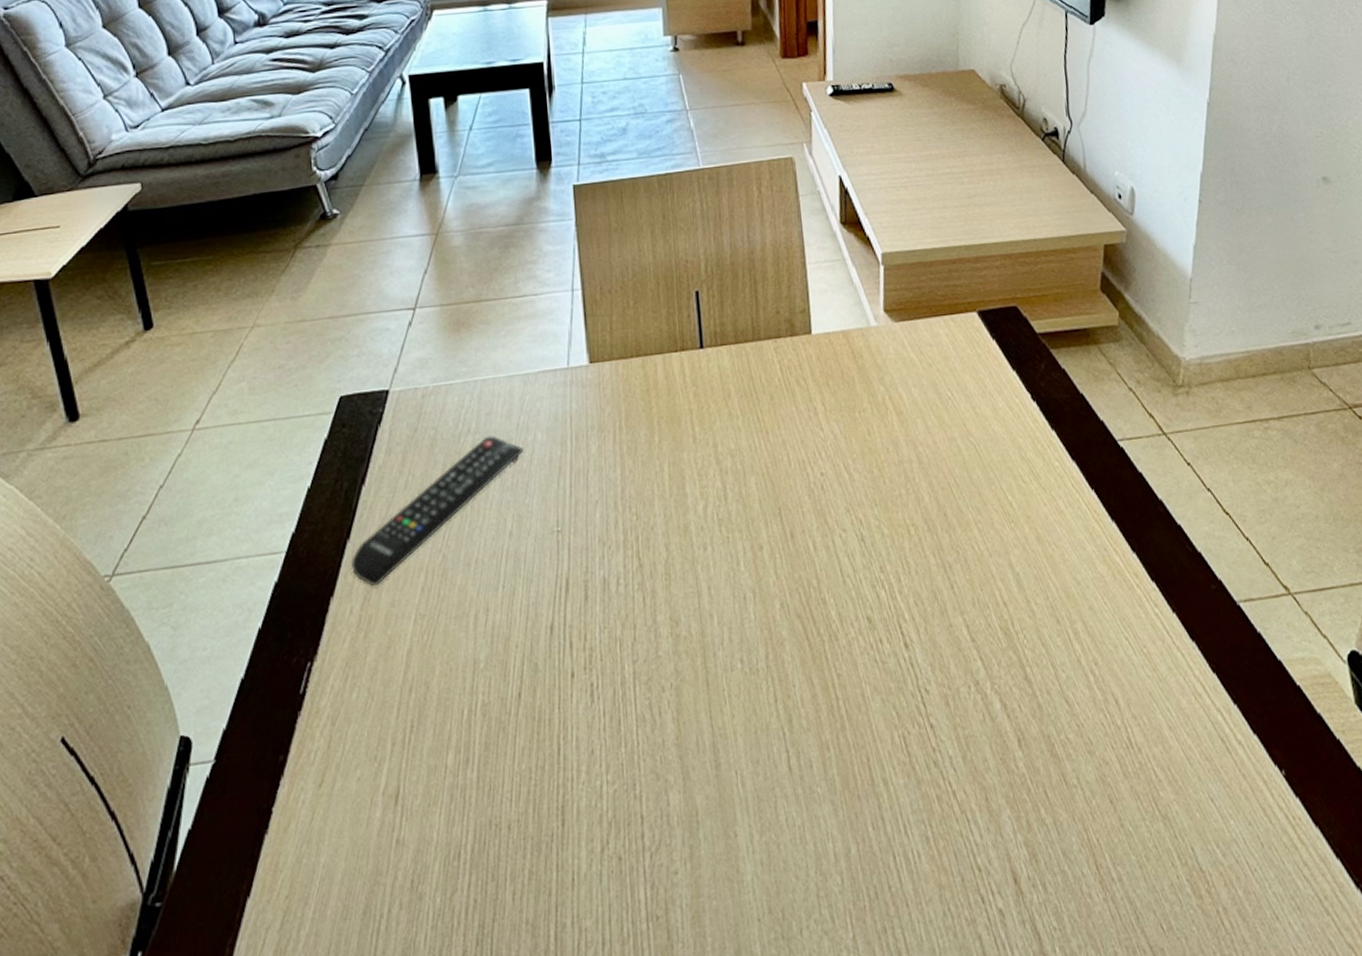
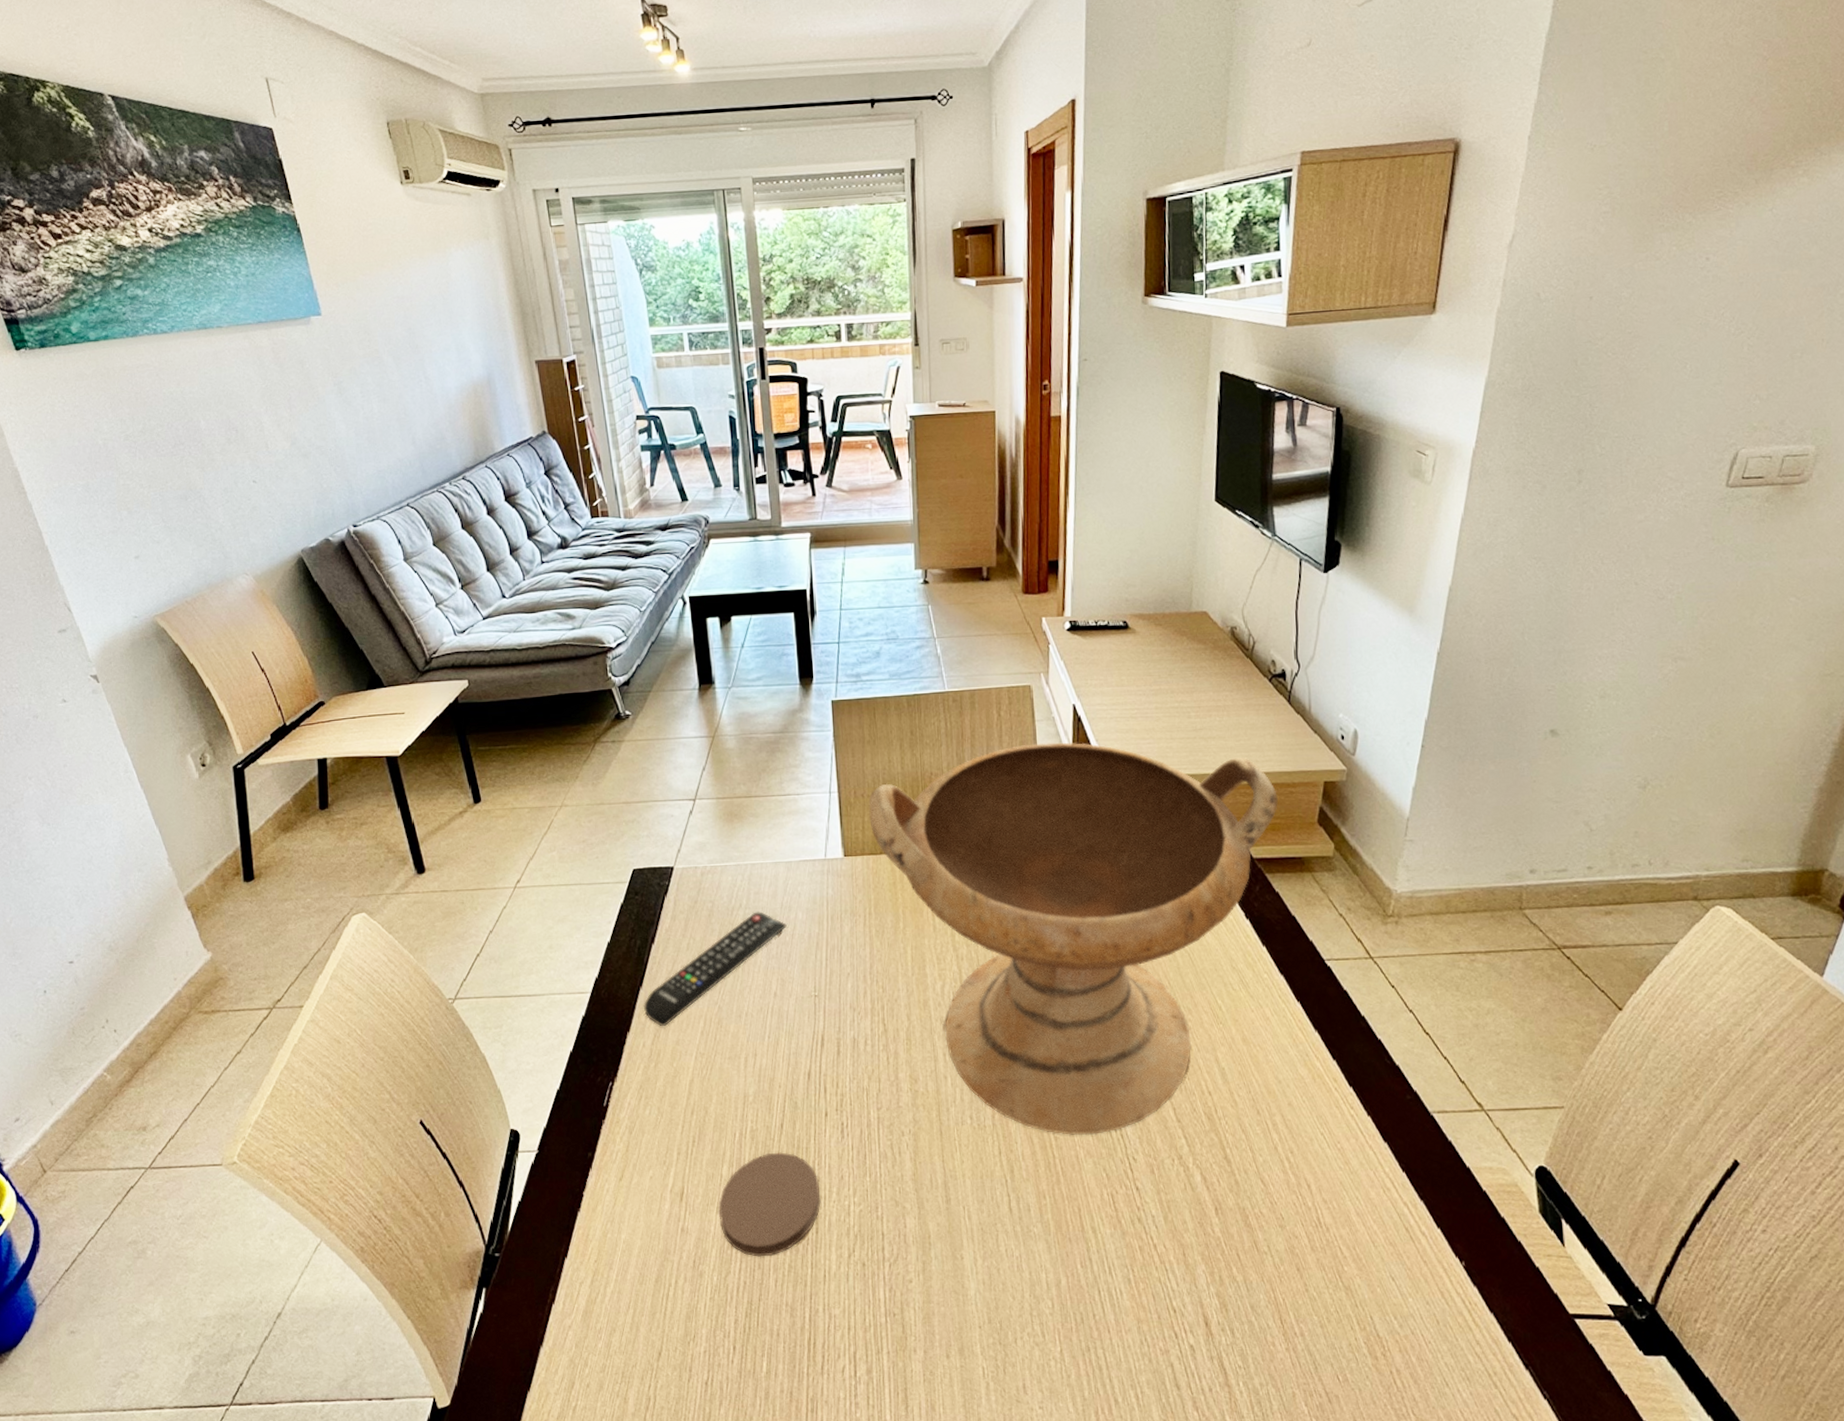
coaster: none [443,728,568,866] -> present [719,1152,821,1257]
decorative bowl: none [616,217,1059,671] -> present [868,742,1278,1135]

